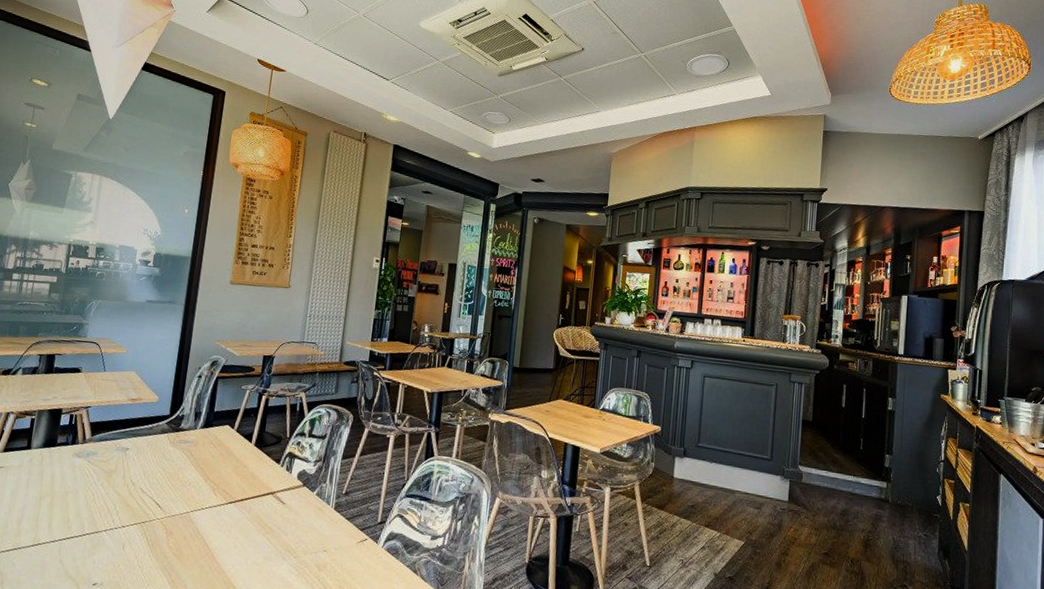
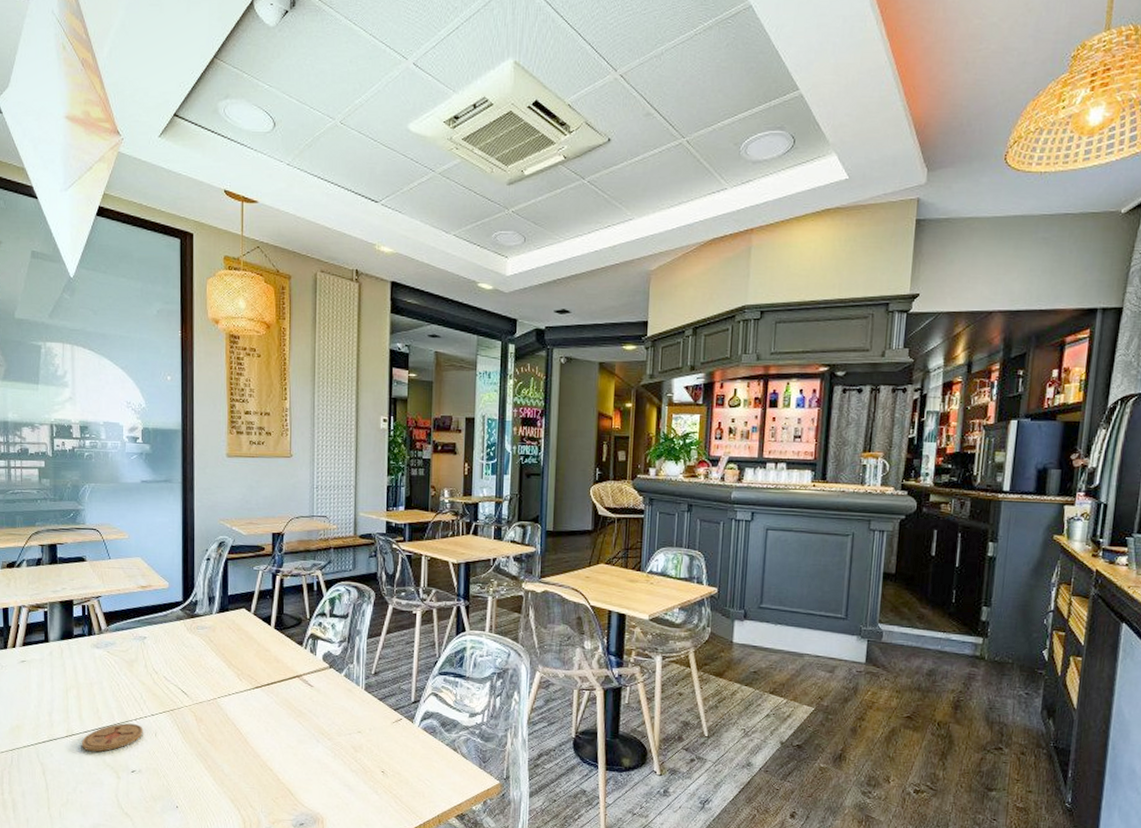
coaster: none [45,534,112,563] -> present [81,723,143,752]

